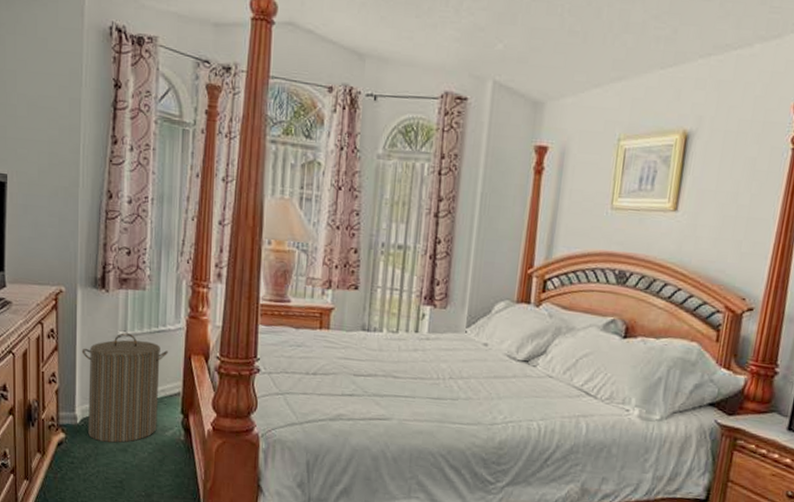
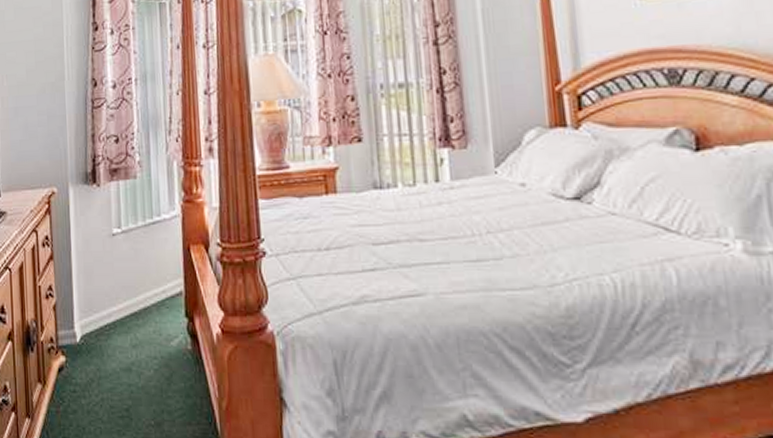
laundry hamper: present [81,333,168,443] -> none [77,230,165,362]

